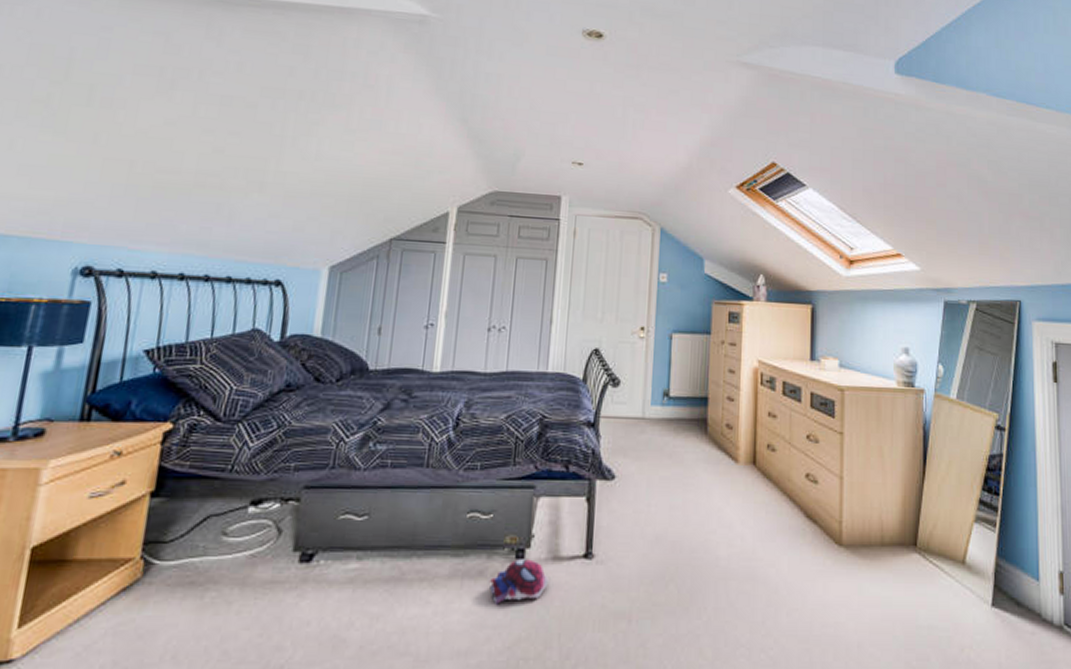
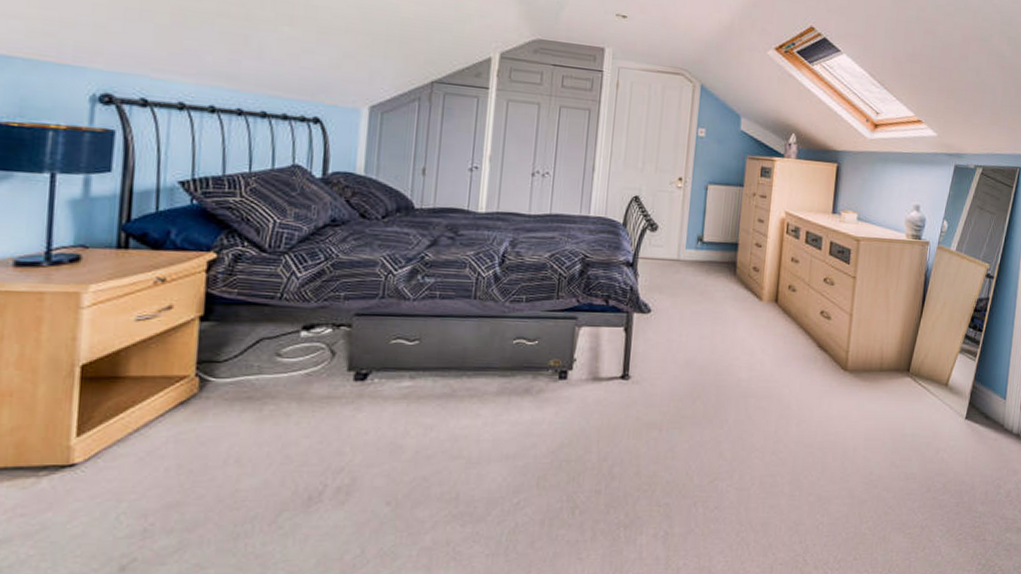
plush toy: present [489,559,549,605] -> none [534,379,589,417]

